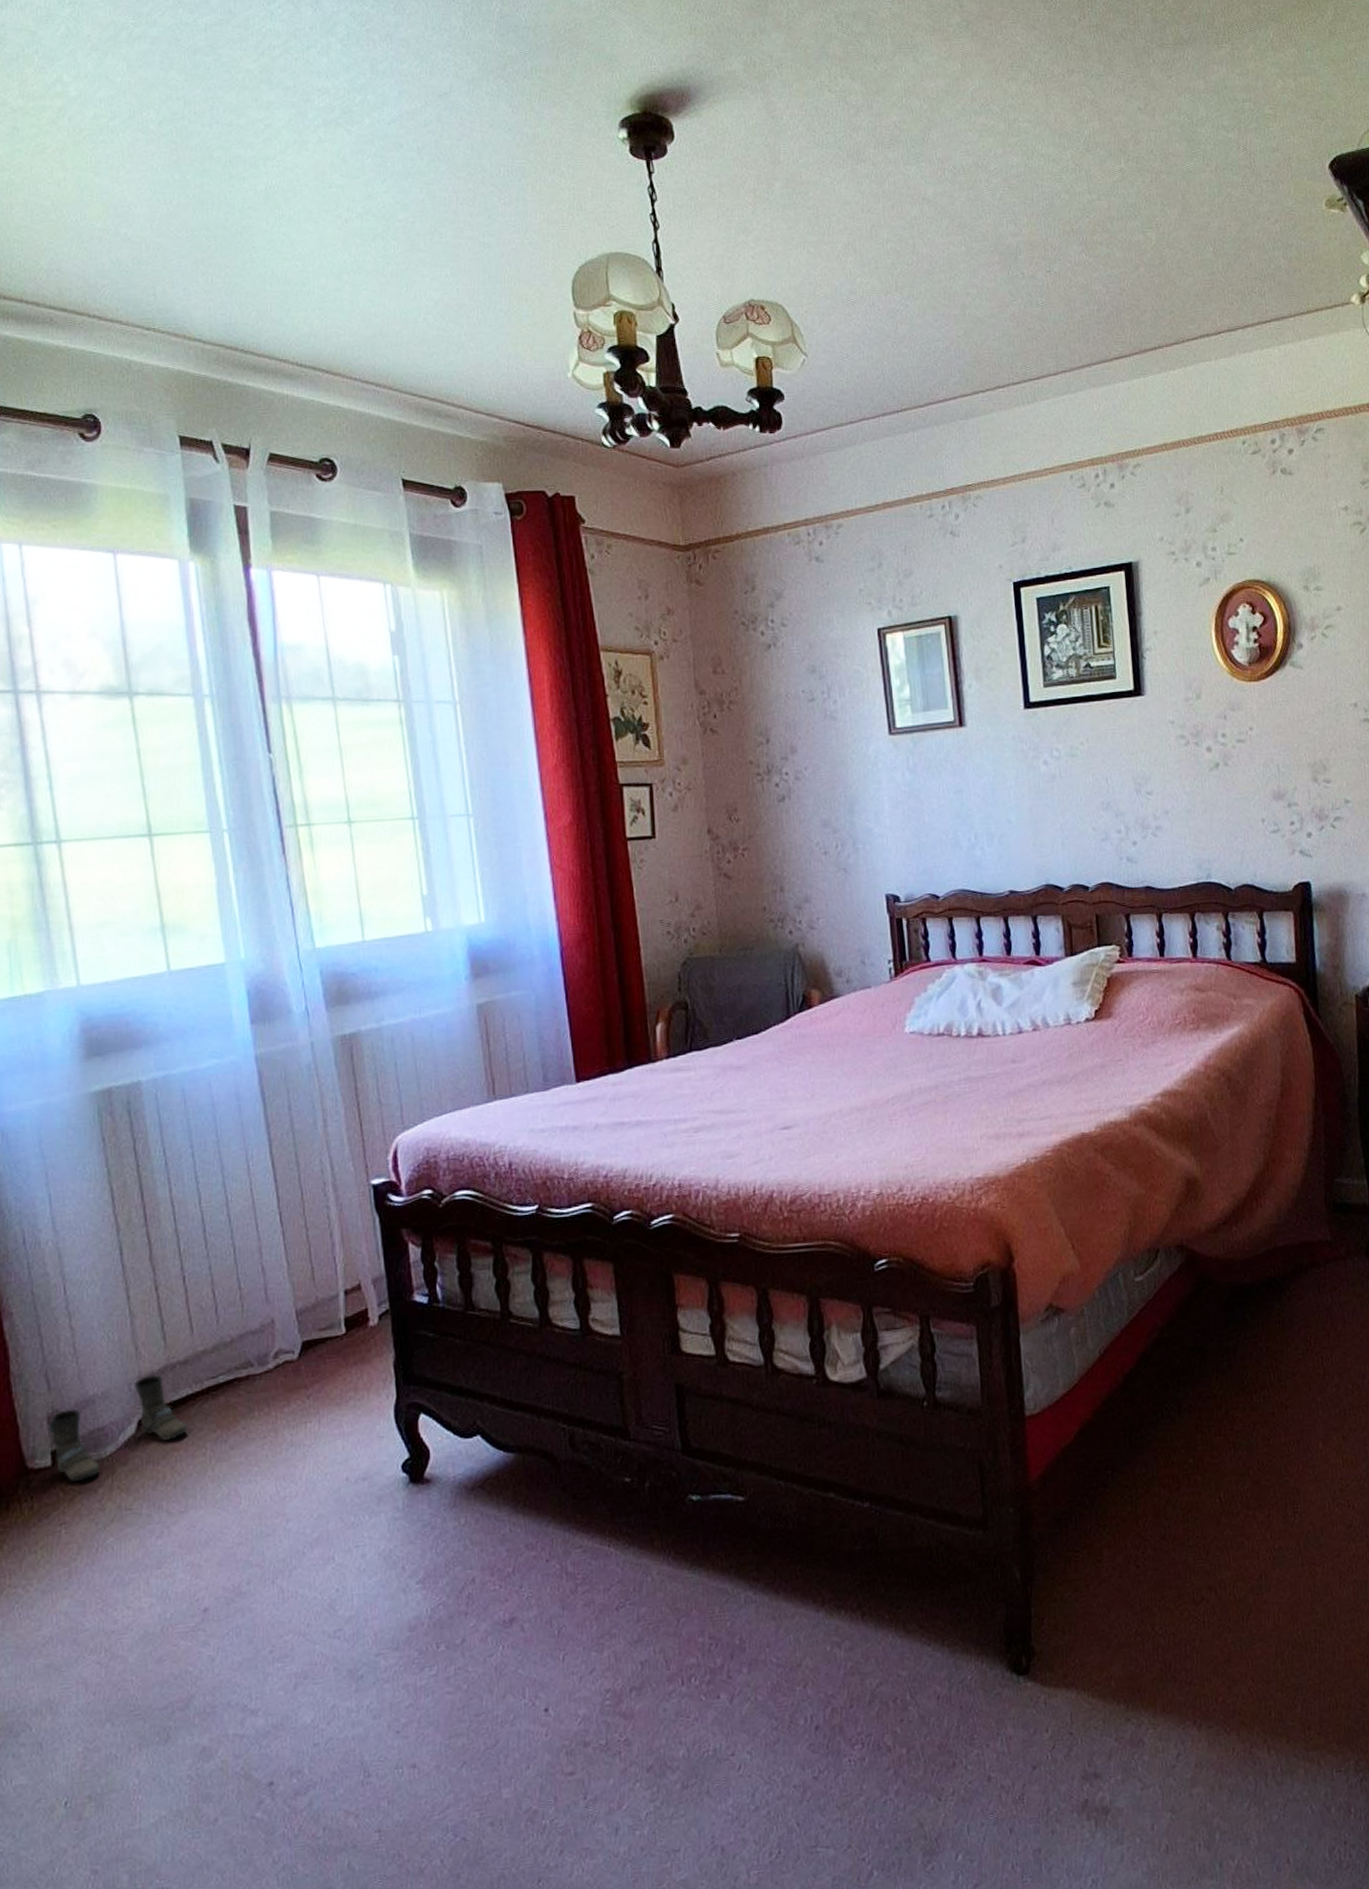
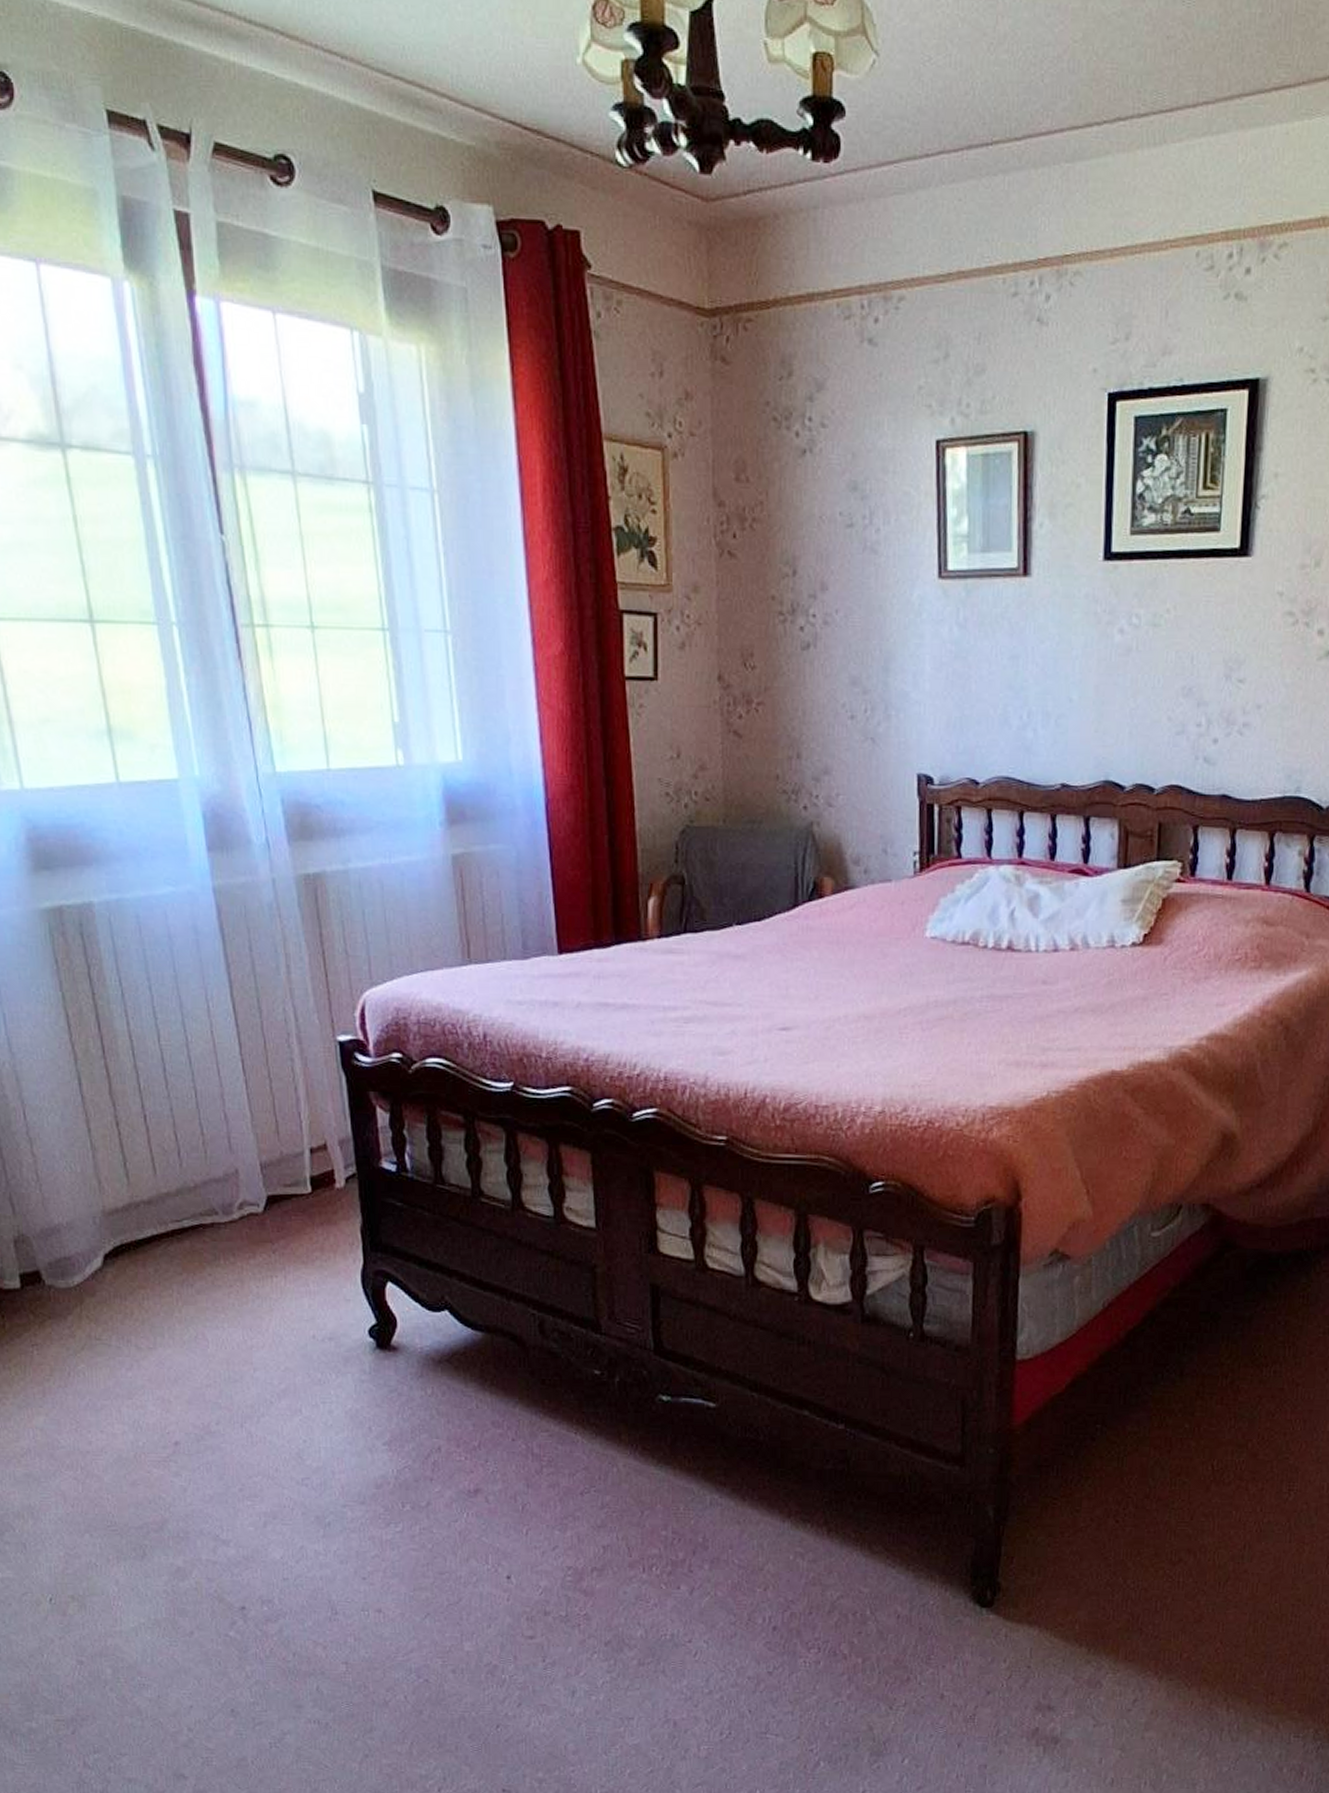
boots: present [49,1374,188,1481] -> none [15,1210,154,1306]

